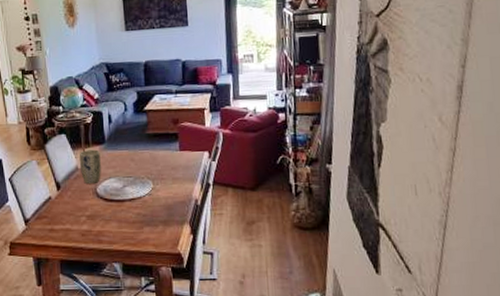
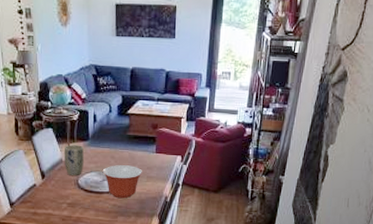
mixing bowl: none [122,167,166,206] -> present [102,165,142,199]

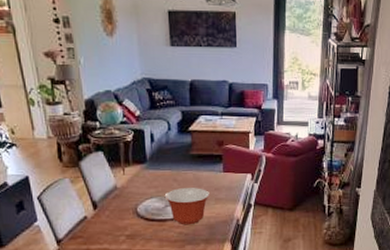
plant pot: present [63,145,85,176] -> none [117,168,143,204]

